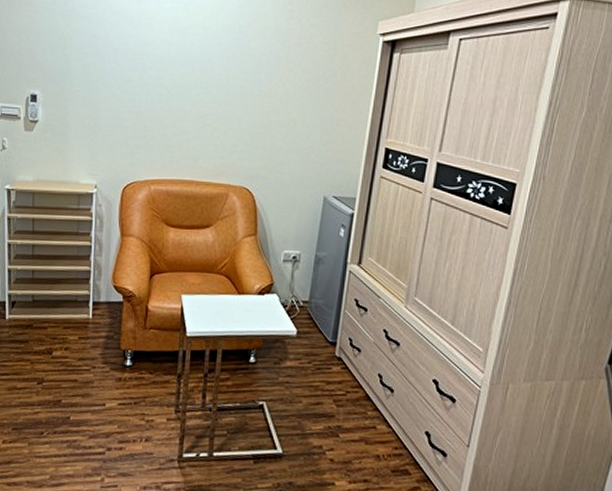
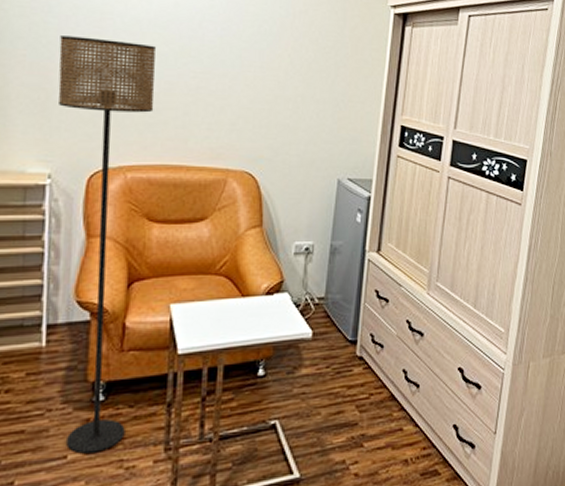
floor lamp: none [102,74,174,405] -> present [58,36,156,454]

